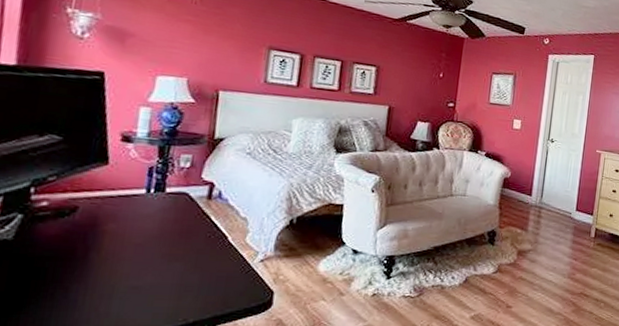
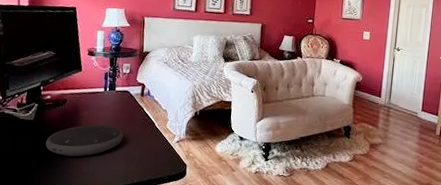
speaker: none [33,242,175,292] -> present [46,124,124,157]

